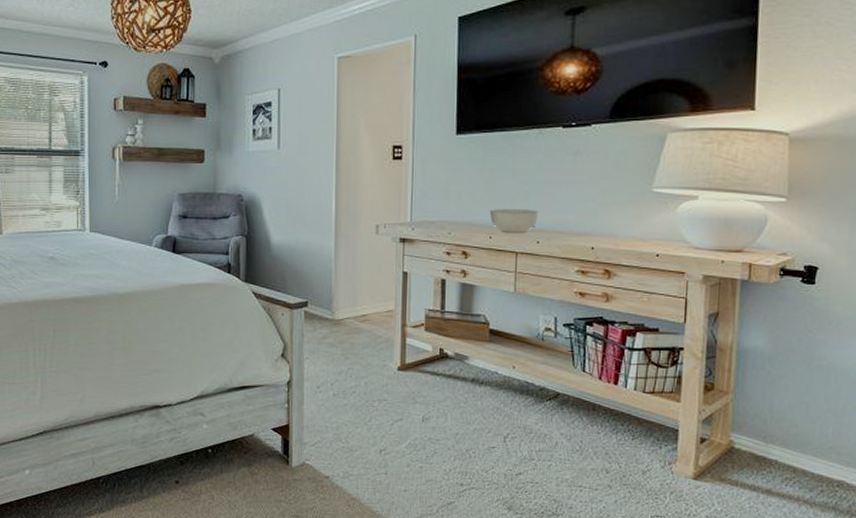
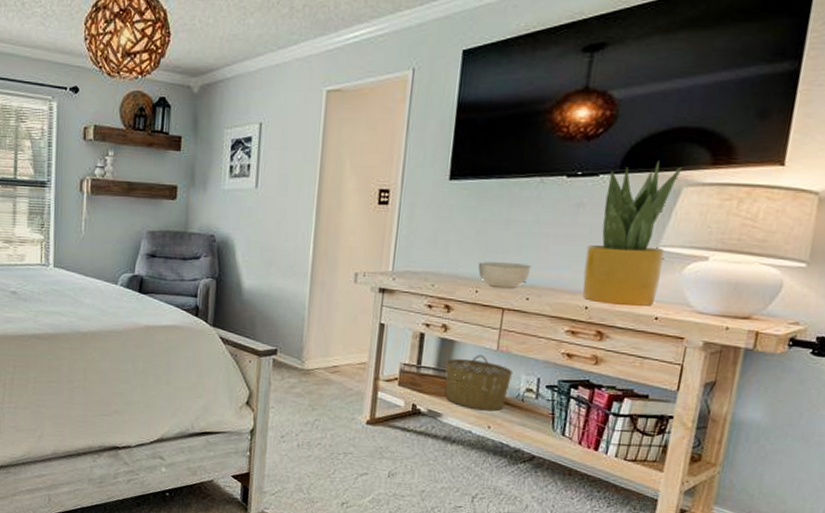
basket: none [467,297,530,352] -> present [445,354,512,412]
planter: none [586,109,666,244] -> present [582,160,683,306]

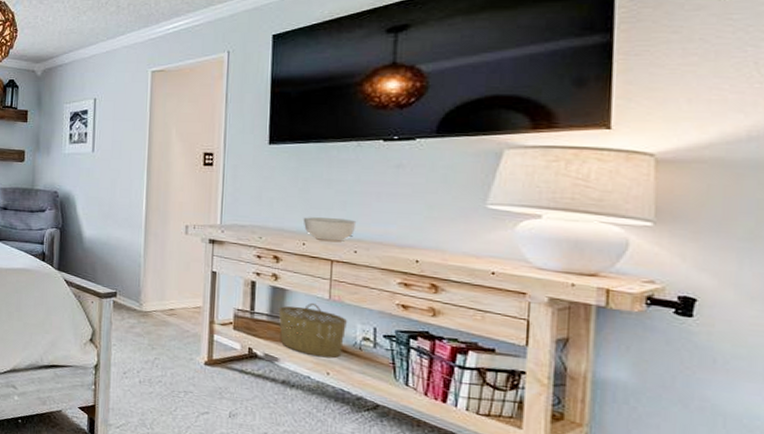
planter: present [582,160,683,306] -> none [410,125,502,261]

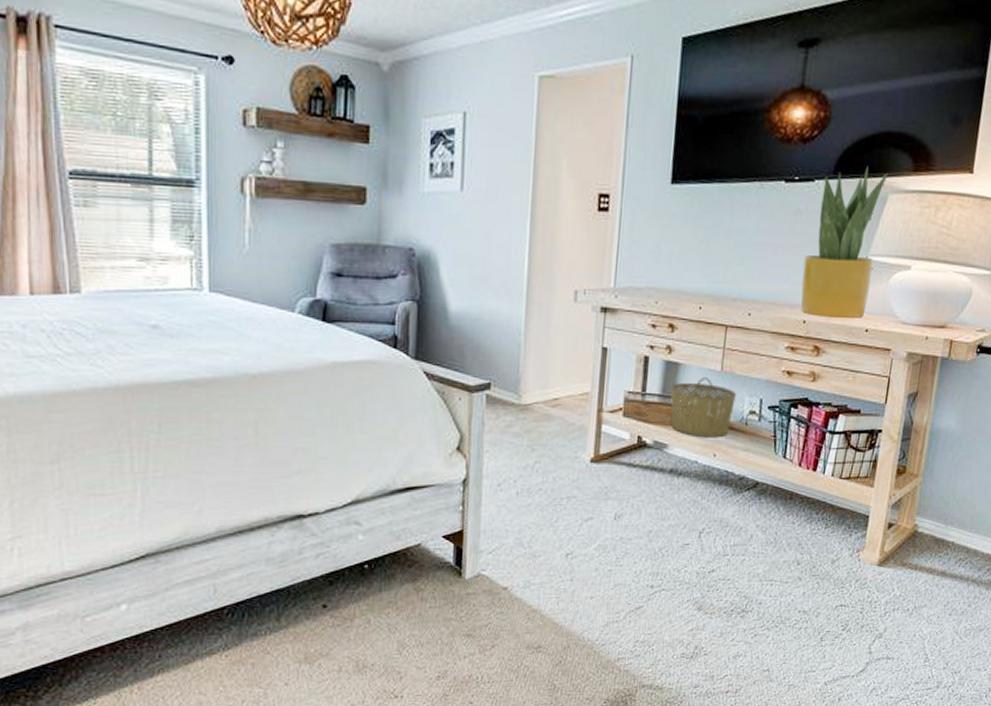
bowl: present [304,217,357,243] -> none [701,275,753,304]
planter: none [410,125,502,261] -> present [801,165,889,318]

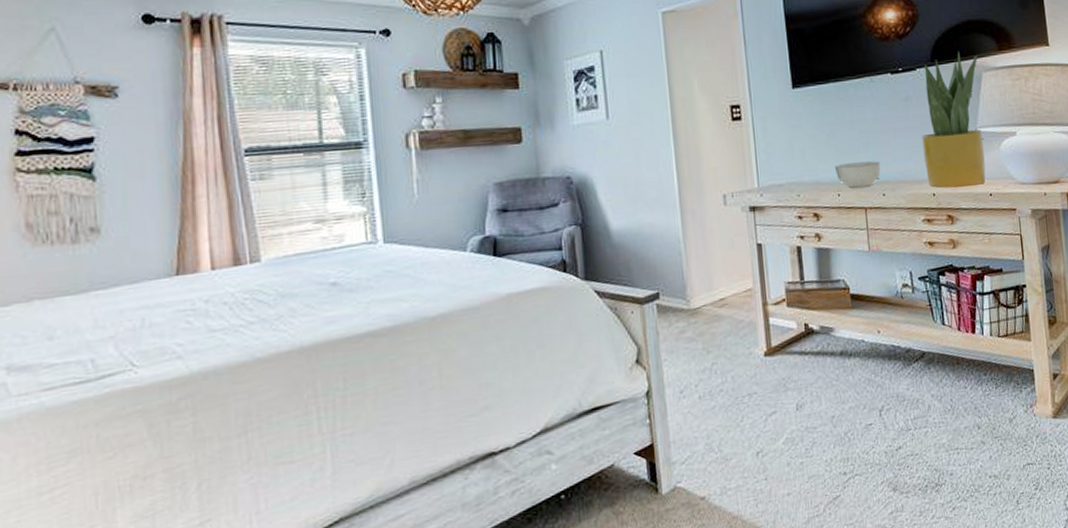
basket: present [670,376,736,438] -> none [826,257,888,317]
bowl: none [701,275,753,304] -> present [835,161,881,189]

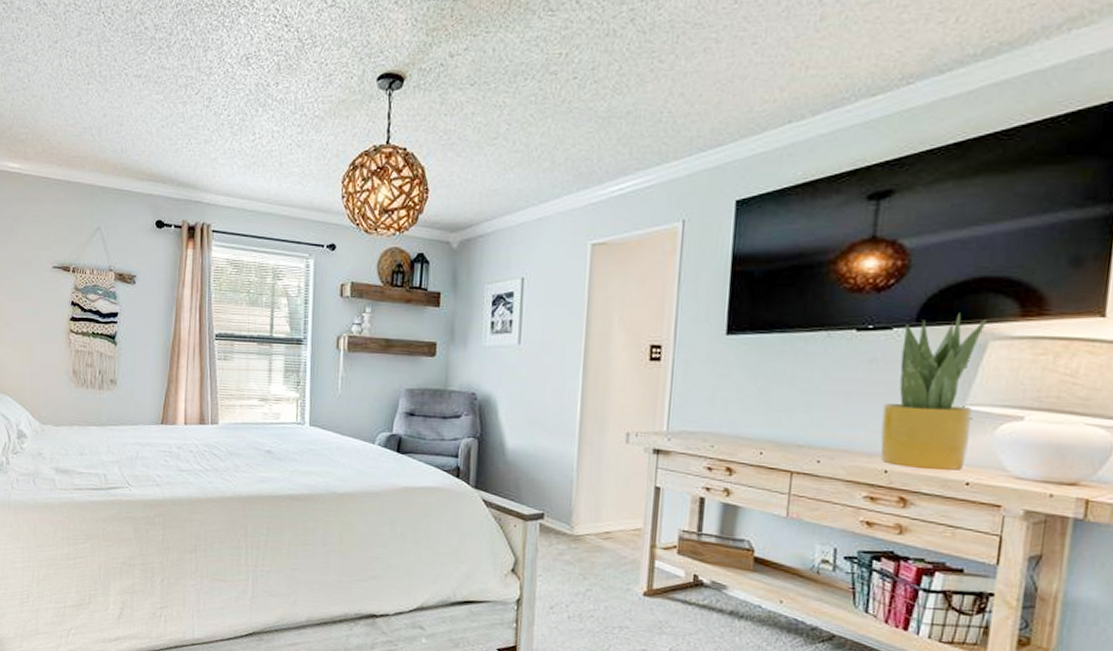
bowl: present [835,161,881,189] -> none [762,421,822,451]

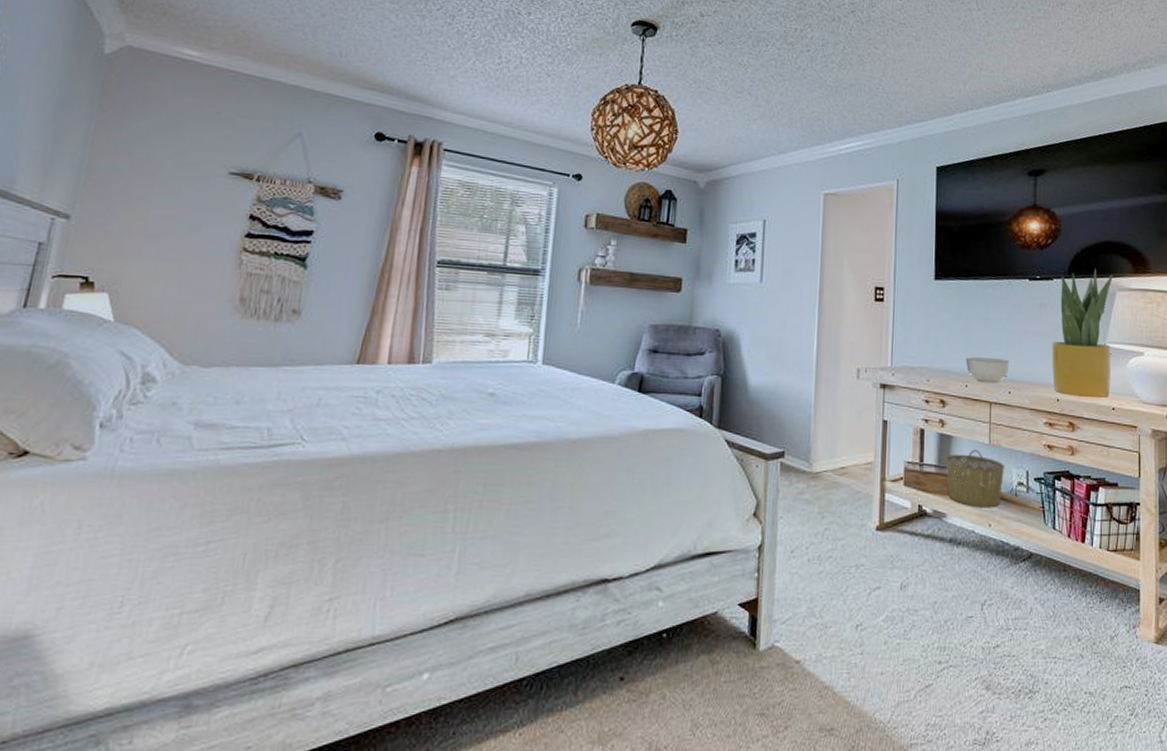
basket: none [729,521,805,585] -> present [945,449,1004,508]
bowl: none [762,421,822,451] -> present [966,357,1010,383]

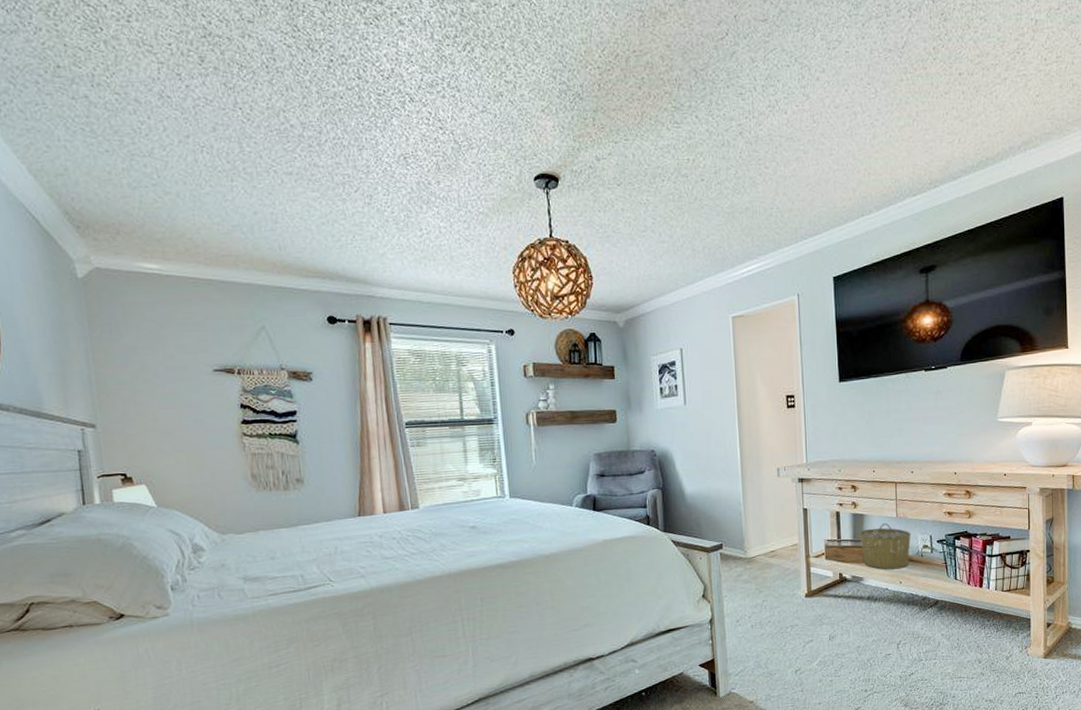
bowl: present [966,357,1010,383] -> none [872,444,911,467]
planter: present [1051,268,1114,398] -> none [948,352,1003,468]

